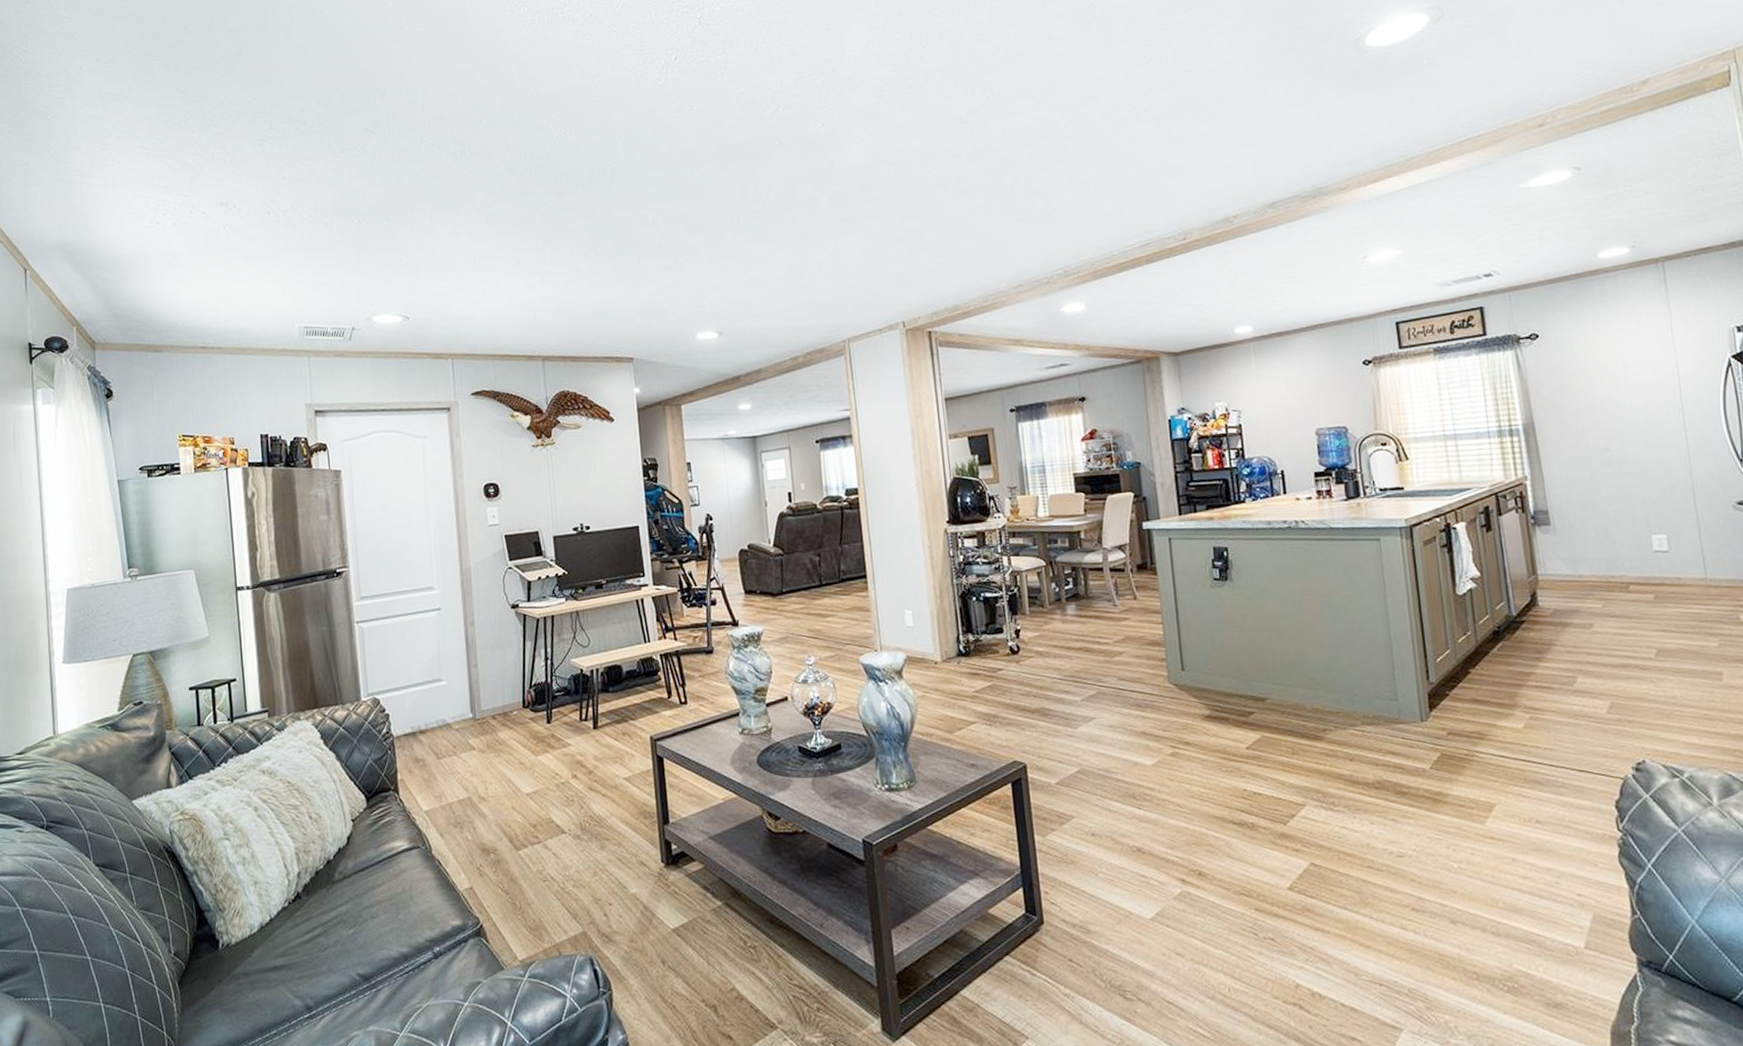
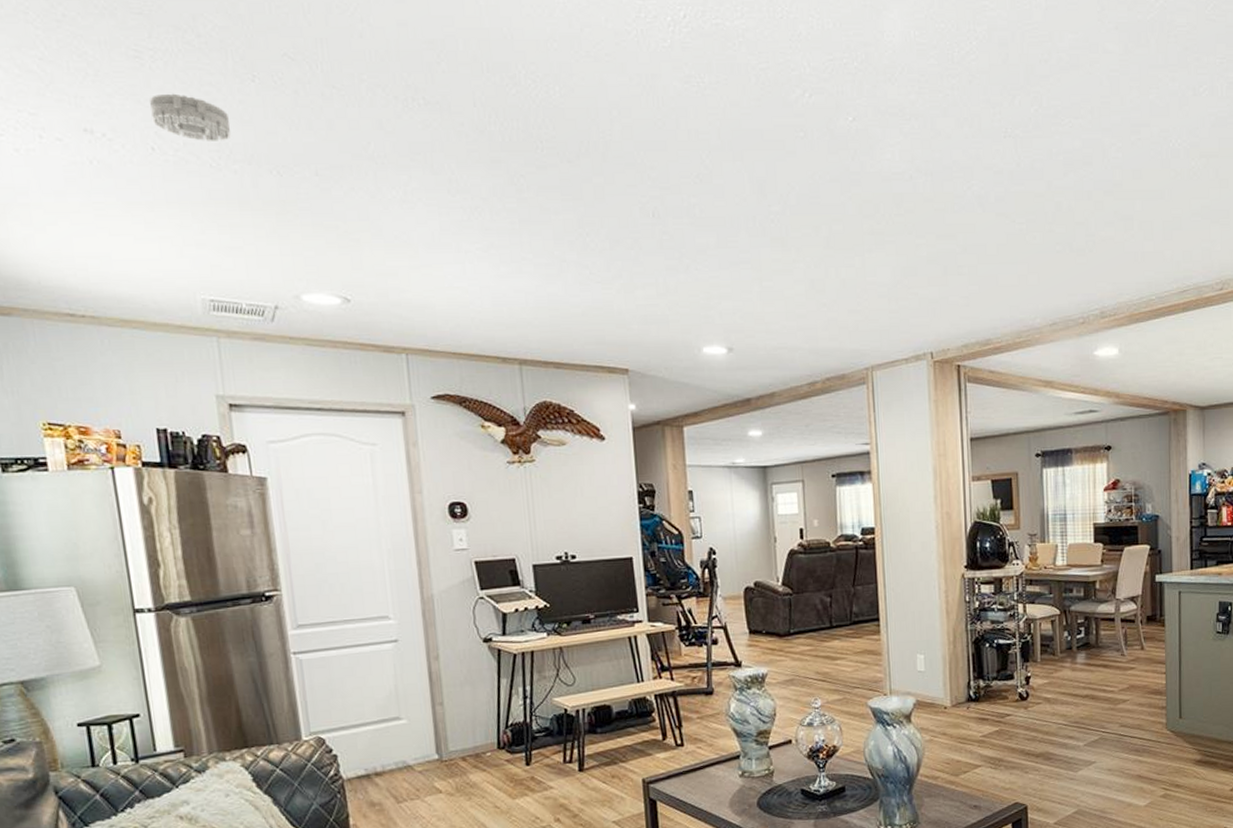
smoke detector: none [268,168,325,203] -> present [150,93,231,141]

